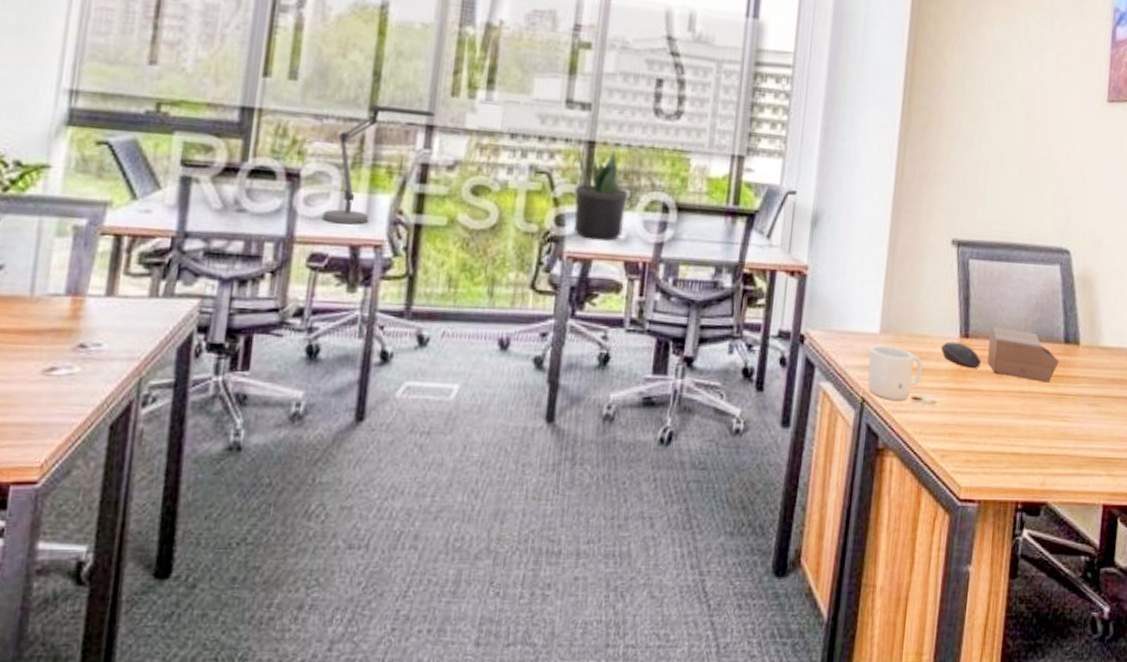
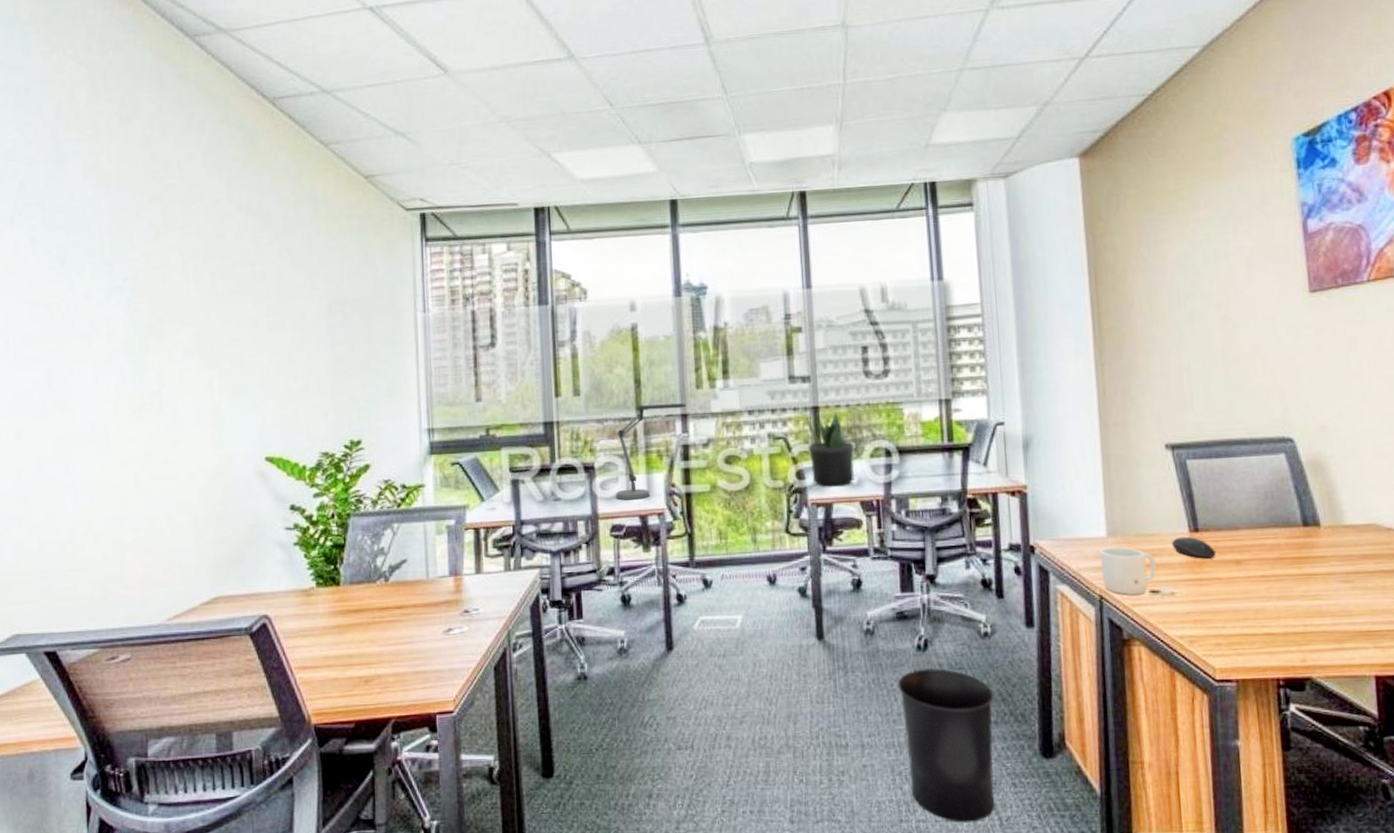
waste bin: none [624,465,735,649] -> present [897,668,995,822]
sewing box: present [987,325,1059,383] -> none [1219,517,1301,565]

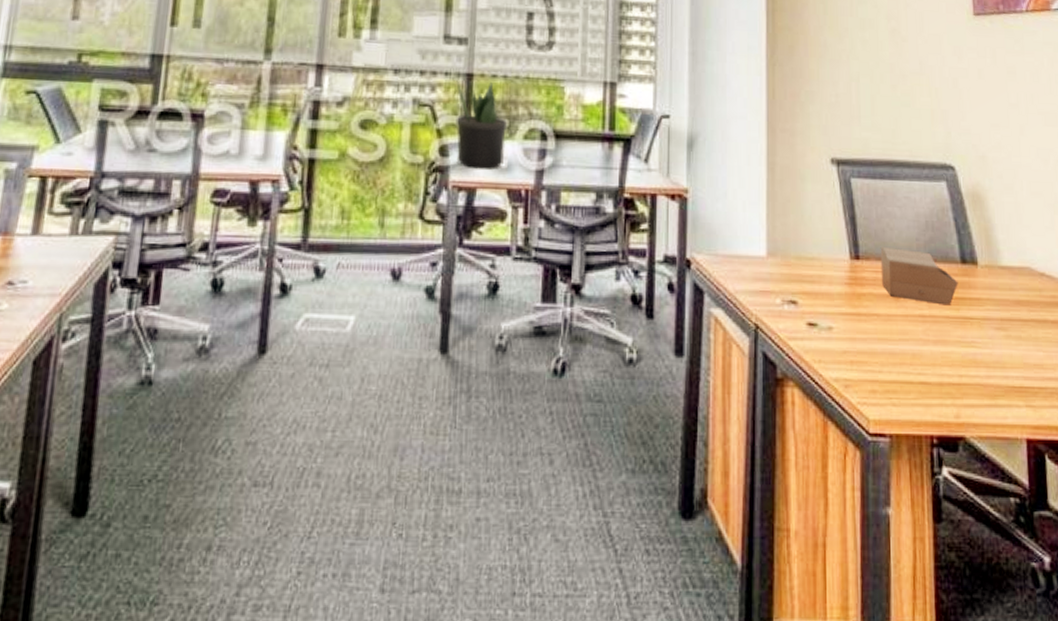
desk lamp: present [616,403,687,500] -> none [225,48,325,161]
waste bin: present [897,668,995,822] -> none [526,398,634,599]
mug: present [1099,546,1157,595] -> none [758,268,816,326]
computer mouse: present [1172,536,1216,559] -> none [832,263,876,291]
sewing box: none [1219,517,1301,565] -> present [880,246,958,306]

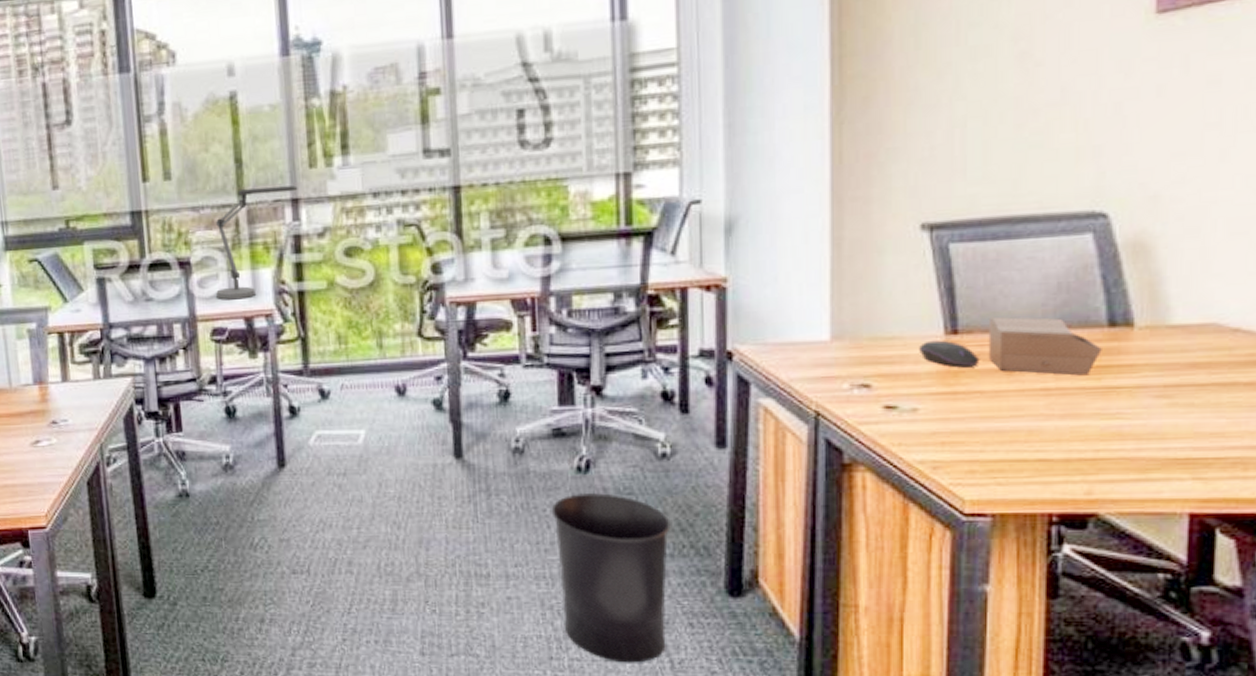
desk lamp: none [225,48,325,161] -> present [215,185,298,300]
planter: present [456,80,508,169] -> none [442,192,505,282]
waste bin: none [526,398,634,599] -> present [551,492,671,663]
computer mouse: none [832,263,876,291] -> present [919,340,980,368]

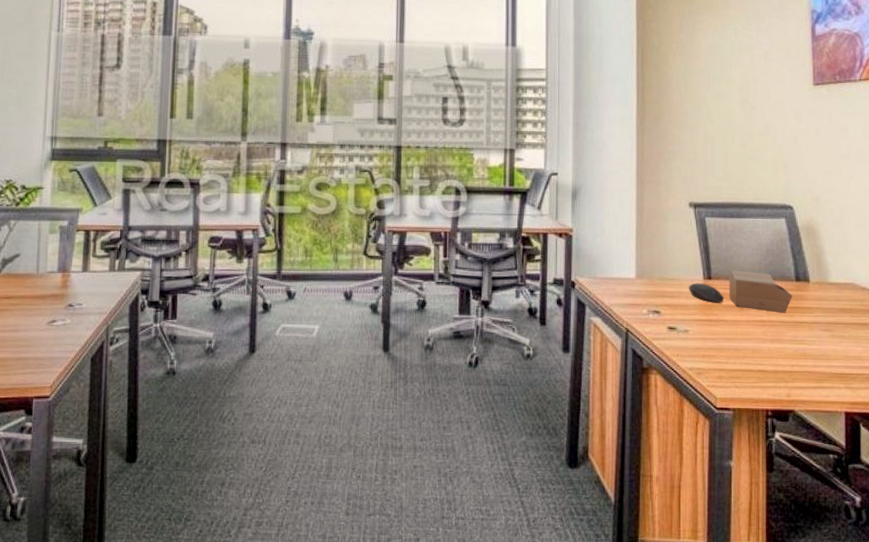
desk lamp: present [215,185,298,300] -> none [216,132,287,216]
waste bin: present [551,492,671,663] -> none [449,382,531,521]

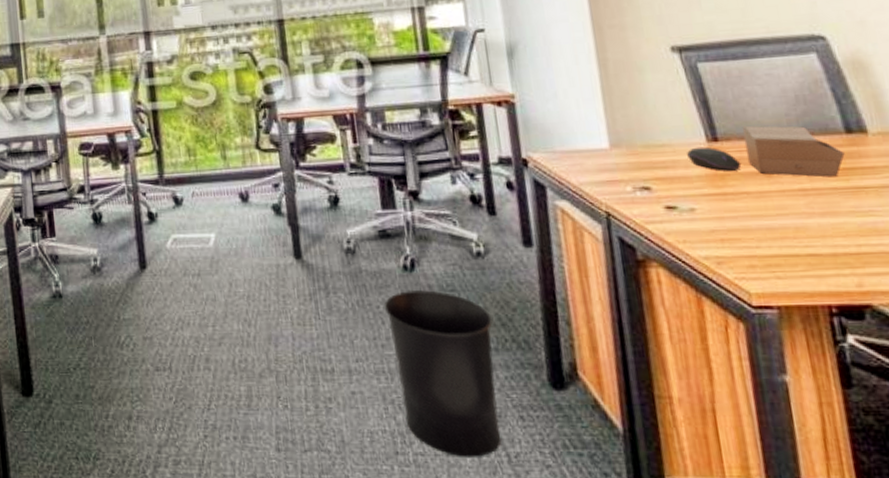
waste bin: none [449,382,531,521] -> present [384,289,501,457]

